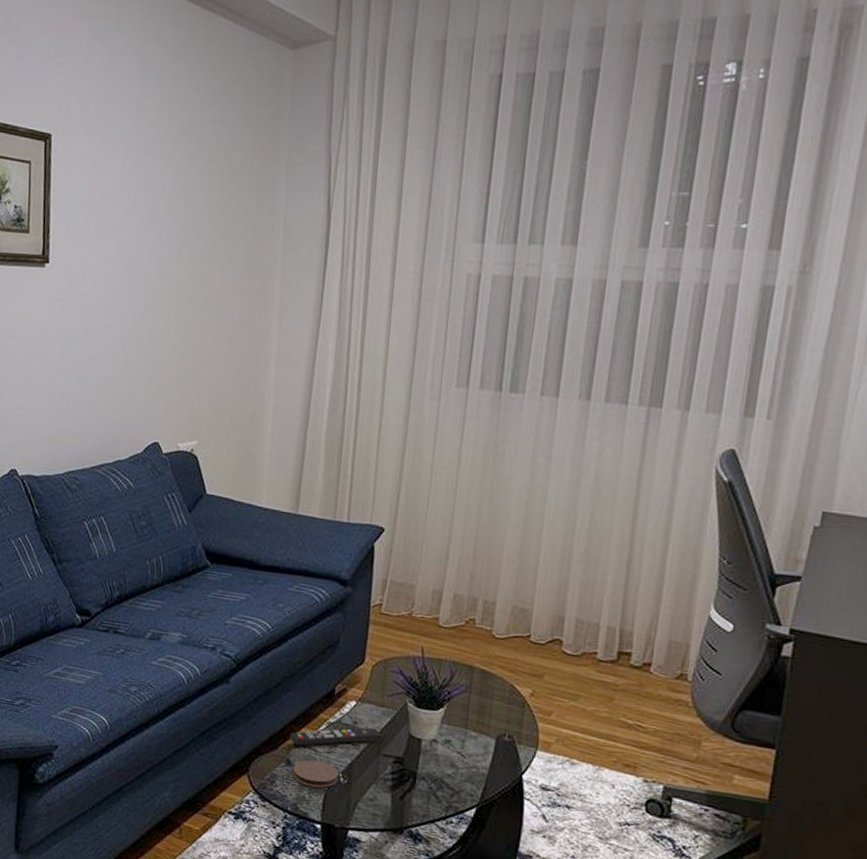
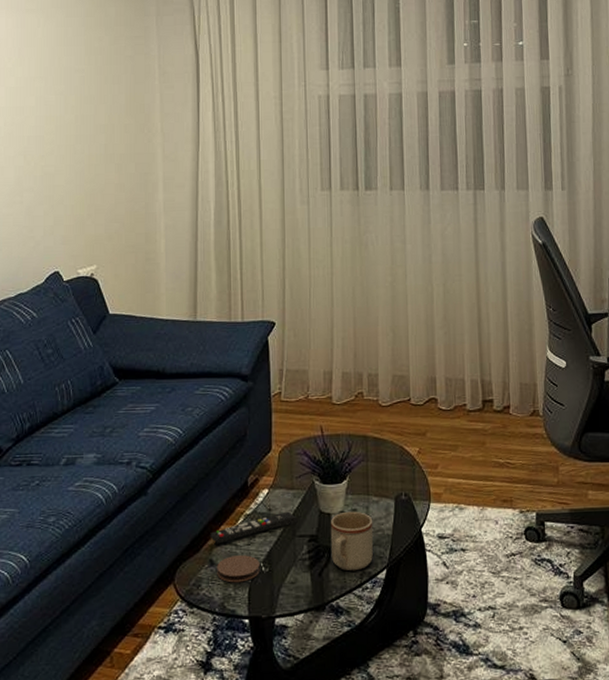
mug: none [417,740,468,803] -> present [330,511,374,571]

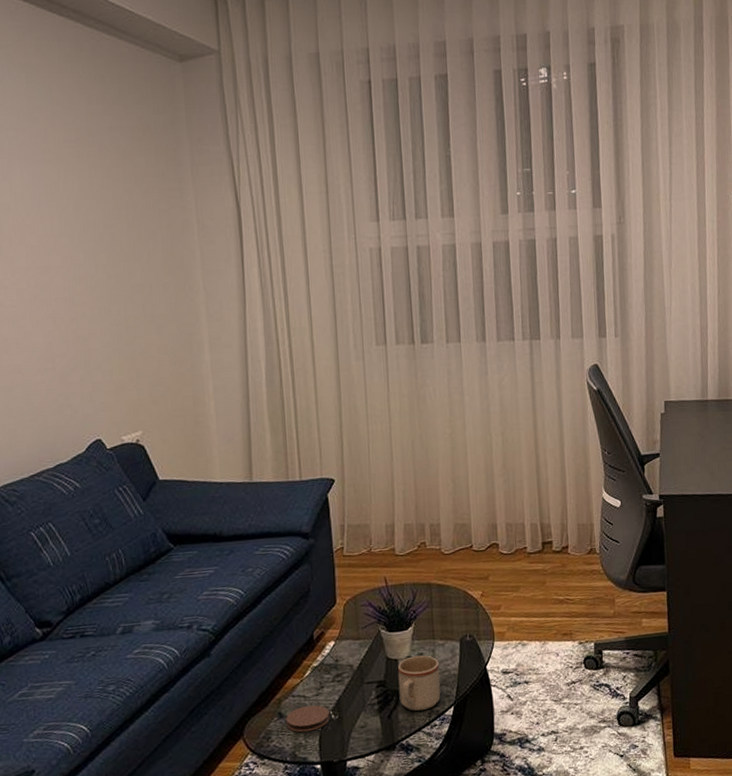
remote control: present [210,511,298,544] -> none [277,660,365,698]

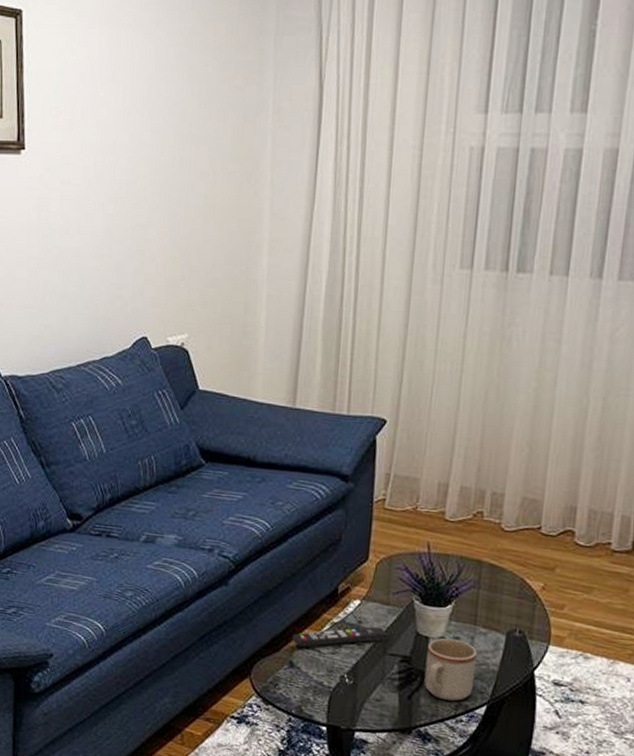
remote control: none [277,660,365,698] -> present [292,626,391,648]
coaster: present [286,705,330,733] -> none [296,661,344,690]

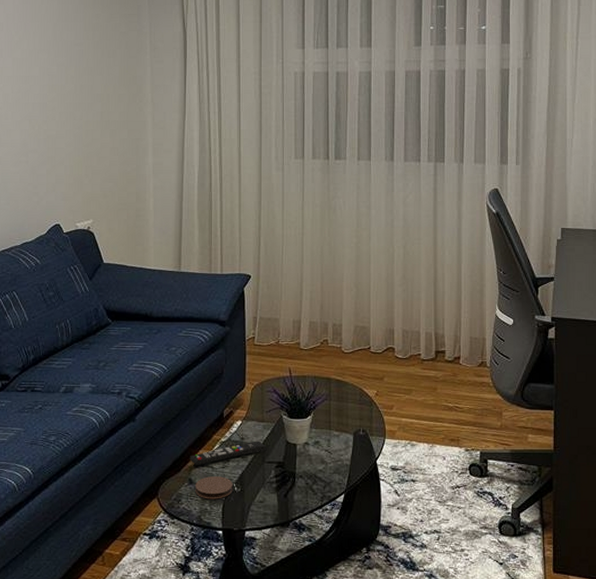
coaster: none [296,661,344,690] -> present [195,476,233,499]
mug: present [425,638,478,701] -> none [295,443,334,495]

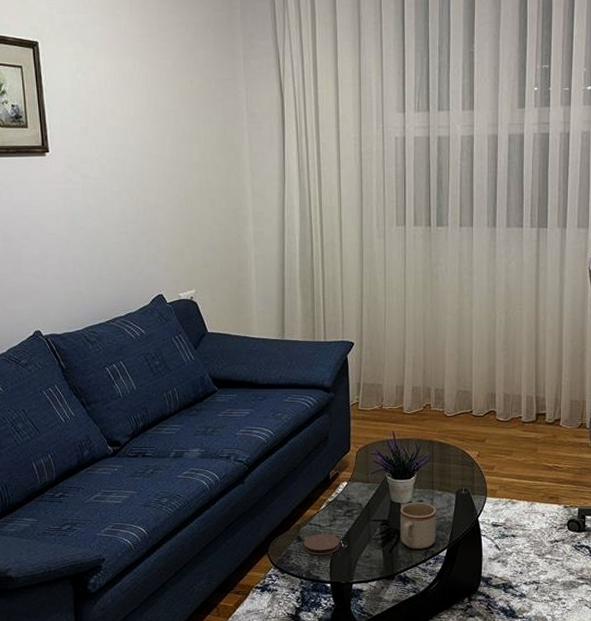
remote control: present [190,441,267,466] -> none [298,500,372,525]
mug: none [295,443,334,495] -> present [399,502,437,550]

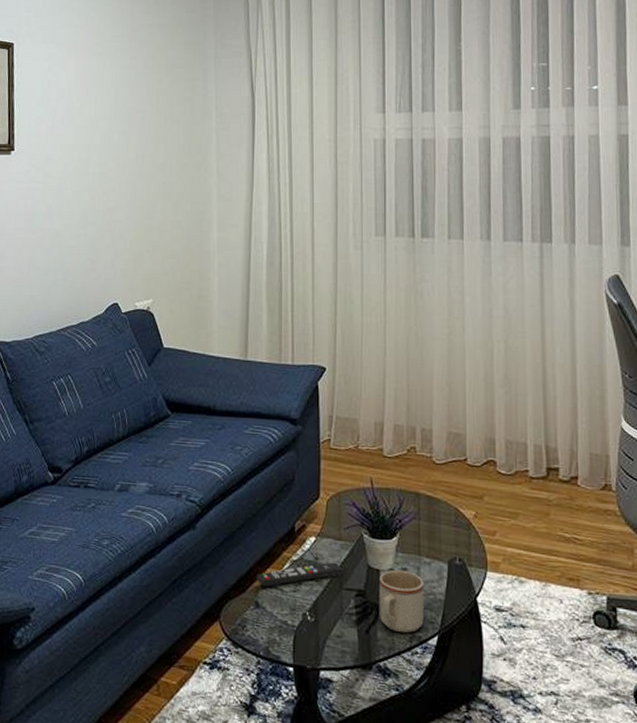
remote control: none [298,500,372,525] -> present [256,562,345,587]
coaster: present [304,534,340,555] -> none [262,600,305,629]

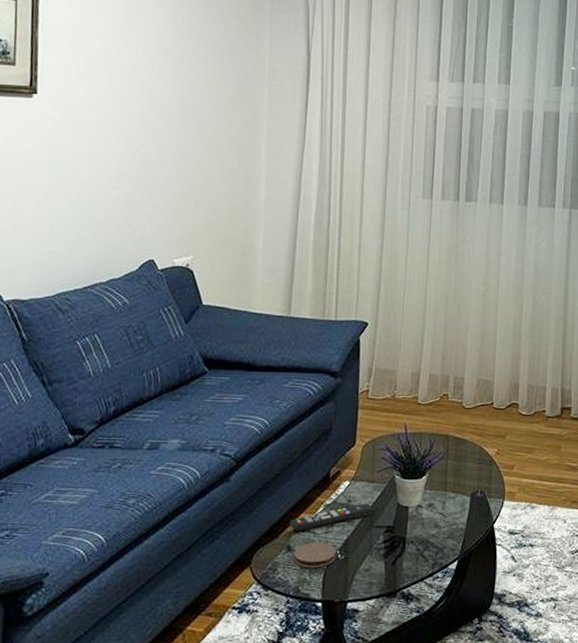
coaster: none [262,600,305,629] -> present [293,543,336,568]
mug: present [378,569,425,633] -> none [406,505,449,561]

